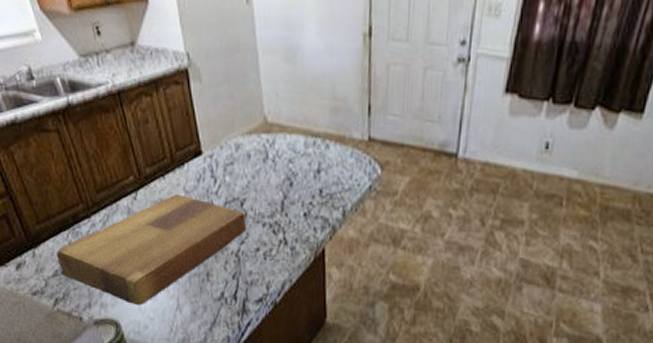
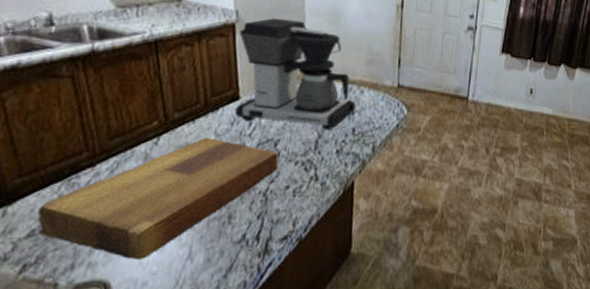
coffee maker: none [193,60,321,191] -> present [235,18,356,131]

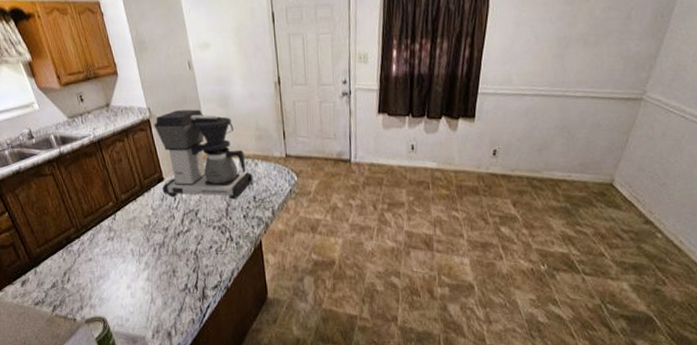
cutting board: present [36,137,279,259] -> none [53,212,201,303]

